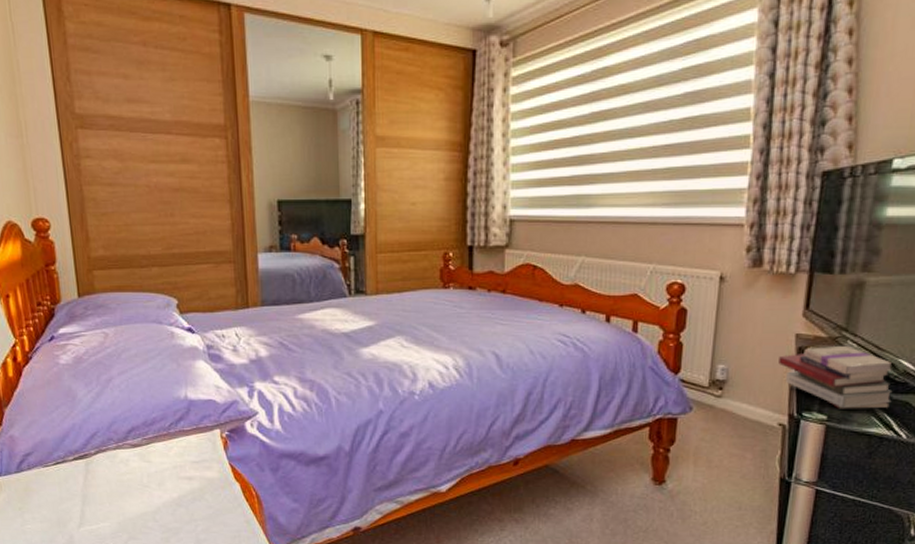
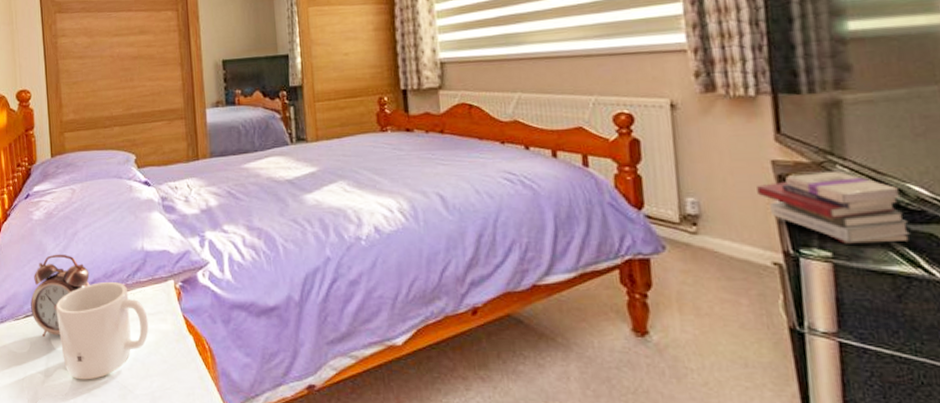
alarm clock: none [61,400,128,483] -> present [30,254,90,337]
mug: none [90,429,193,525] -> present [55,281,149,380]

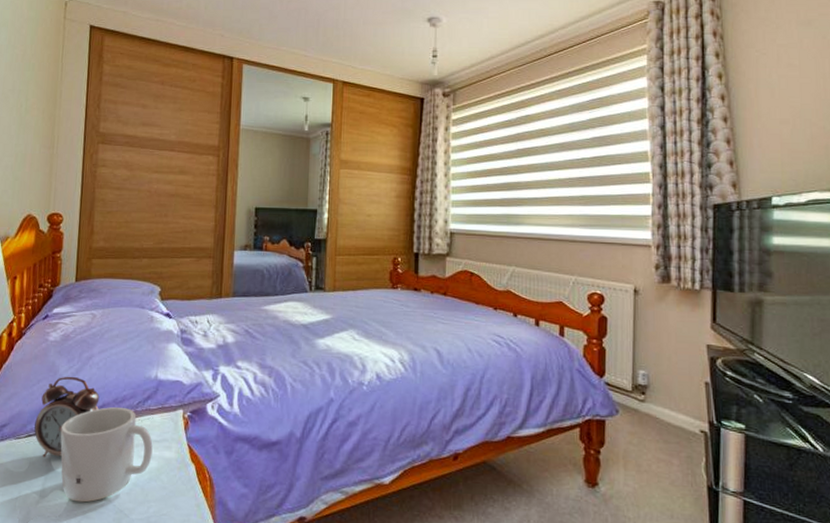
books: present [757,170,910,244] -> none [694,357,803,420]

